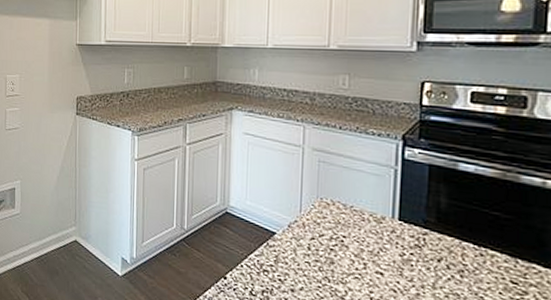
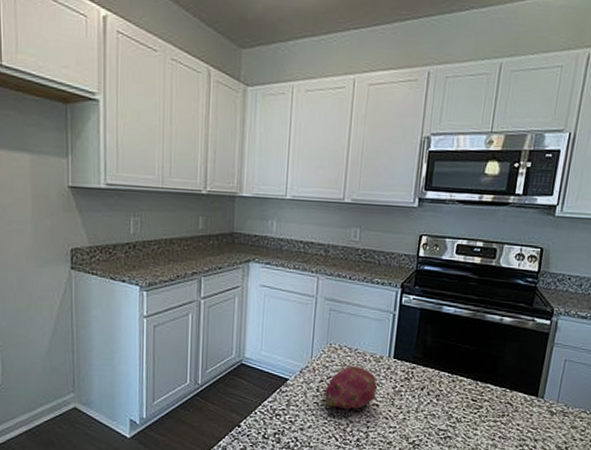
fruit: none [317,224,380,276] -> present [324,365,377,410]

